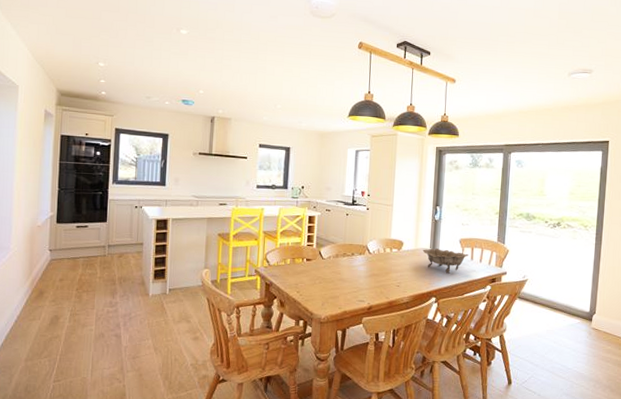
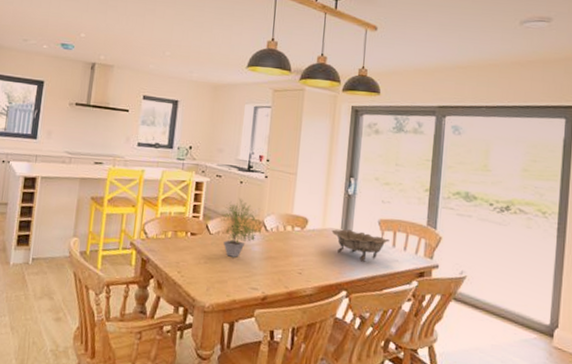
potted plant: none [331,228,366,277] -> present [220,198,262,257]

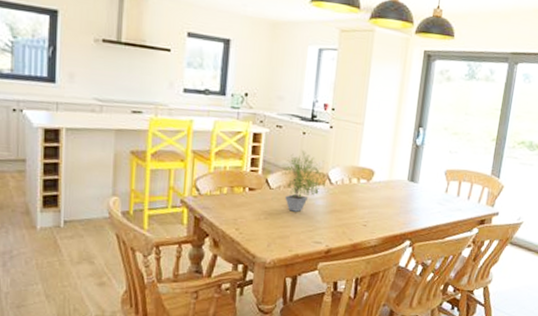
decorative bowl: present [332,229,389,262] -> none [398,180,454,212]

